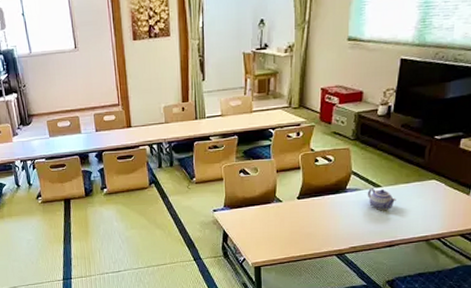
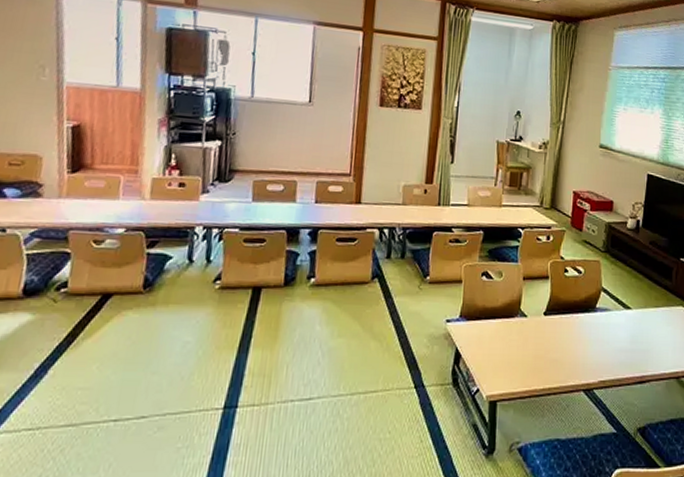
teapot: present [368,189,396,210] -> none [618,310,646,337]

